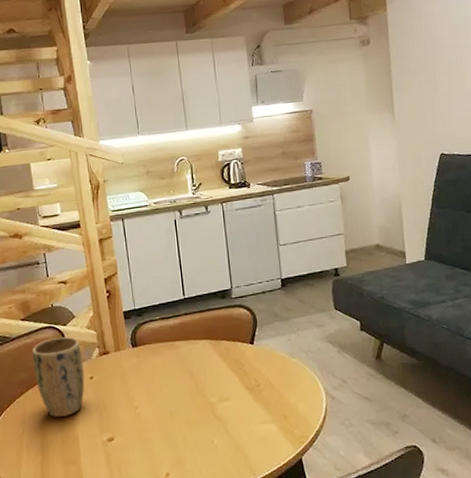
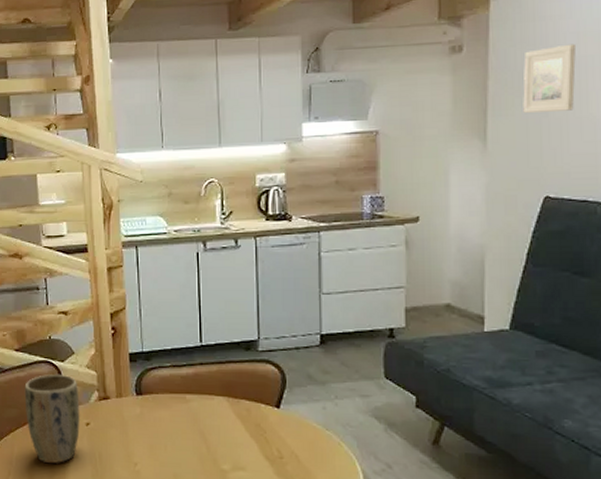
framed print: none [416,35,455,90] -> present [523,43,576,113]

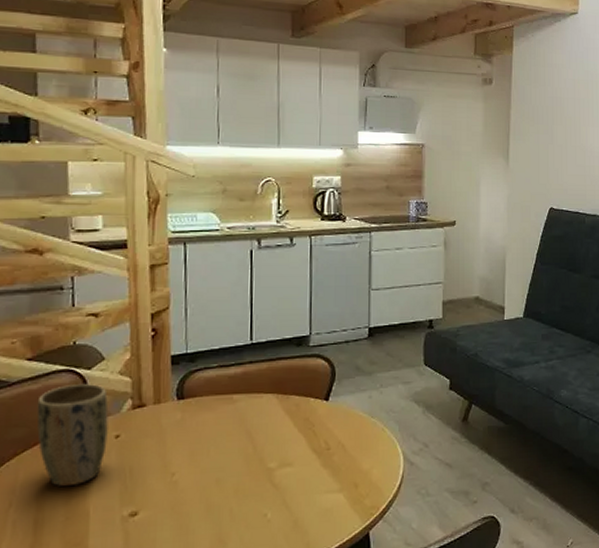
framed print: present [523,43,576,113] -> none [535,88,572,140]

